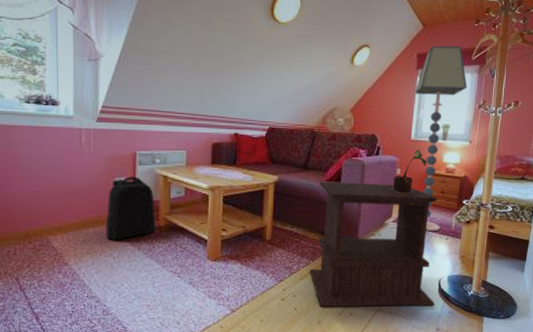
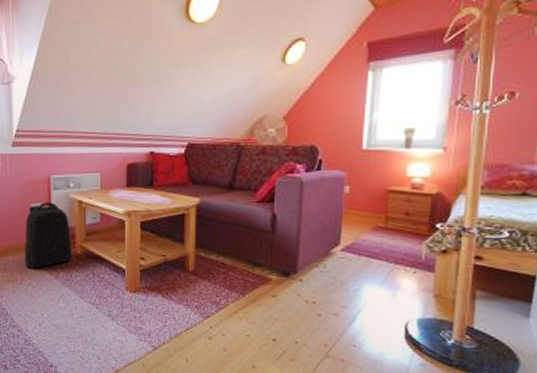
side table: present [309,181,438,307] -> none [240,203,401,355]
potted plant: present [391,149,427,194] -> none [338,161,384,216]
floor lamp: present [414,45,467,231] -> none [365,27,438,262]

